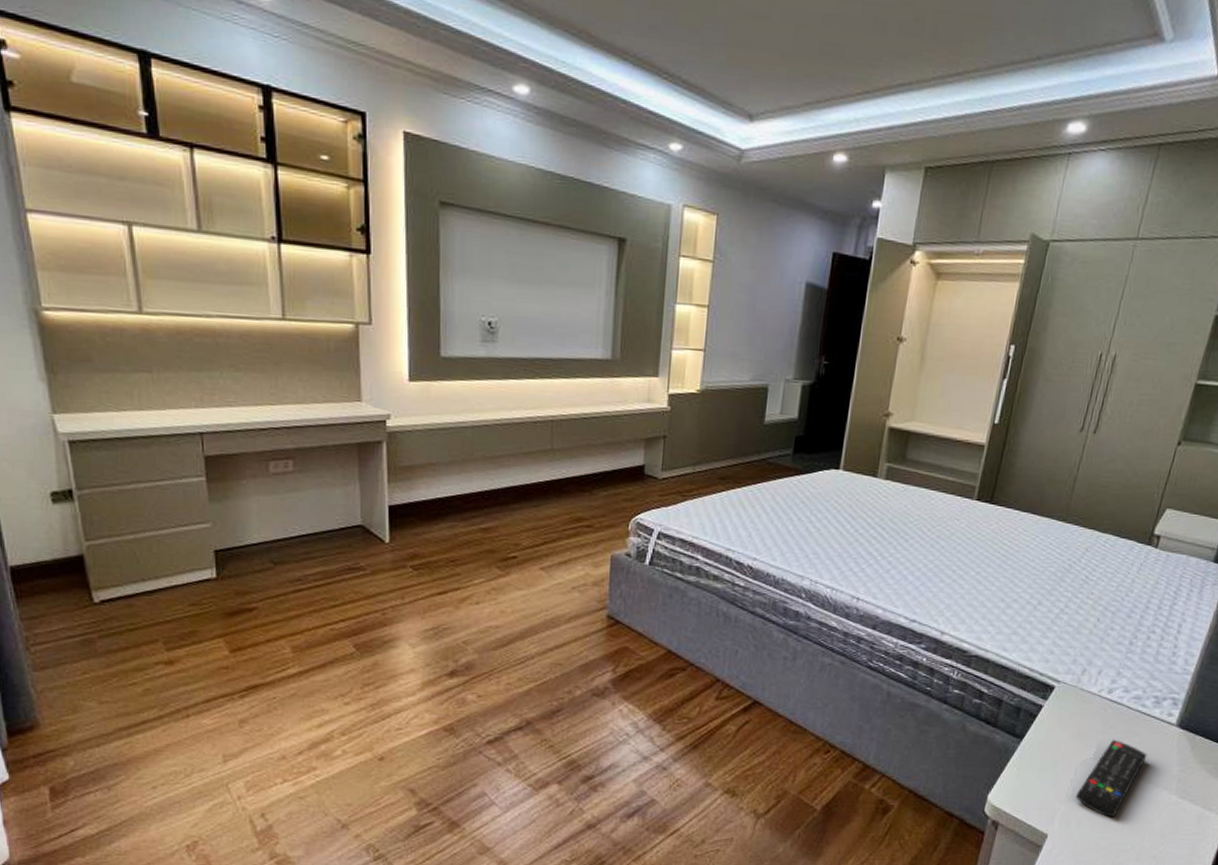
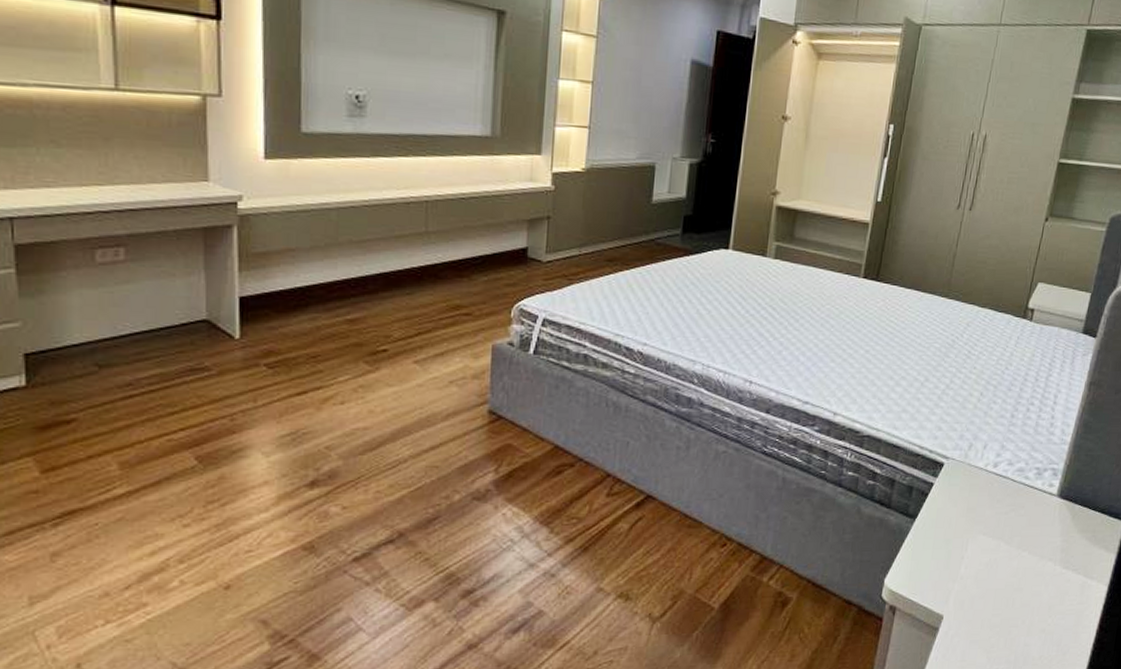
remote control: present [1076,739,1148,818] -> none [968,513,1033,593]

